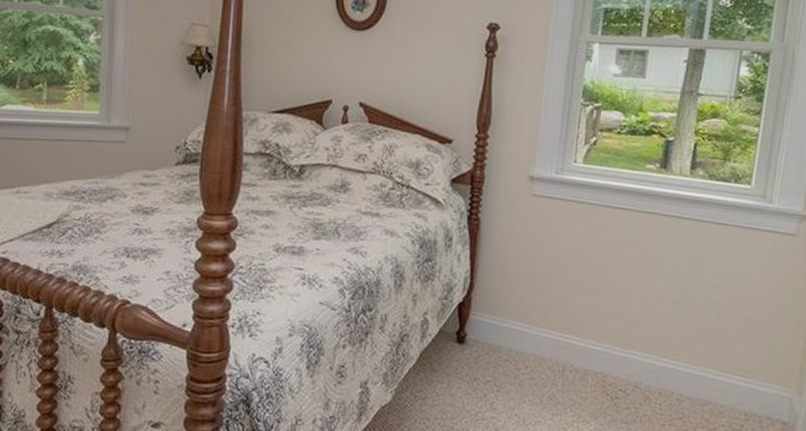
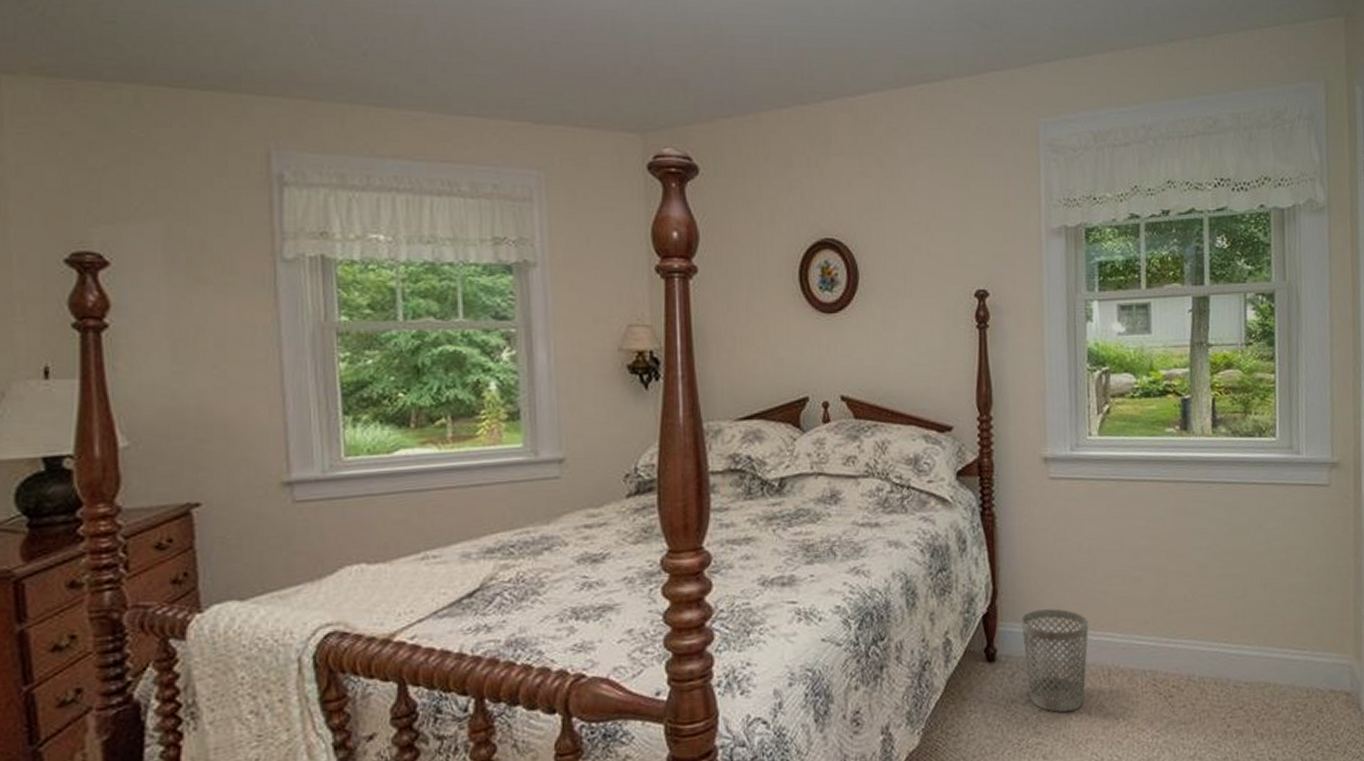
wastebasket: none [490,306,552,396] -> present [1021,609,1089,713]

